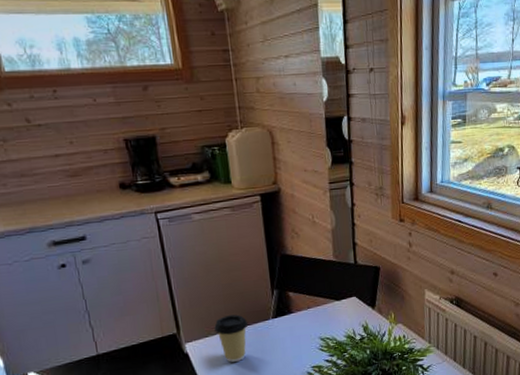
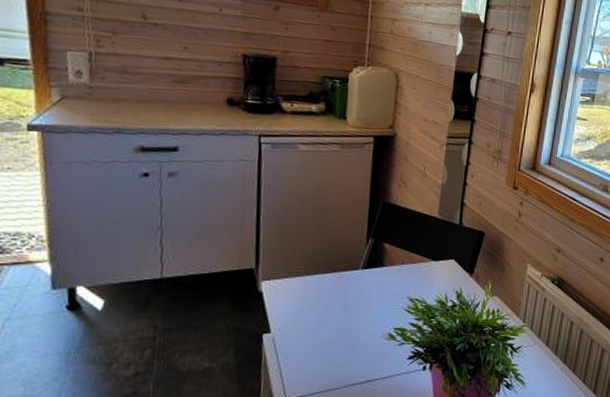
coffee cup: present [214,314,249,362] -> none [297,258,335,310]

